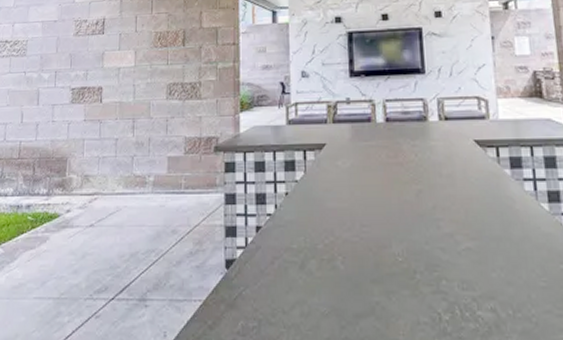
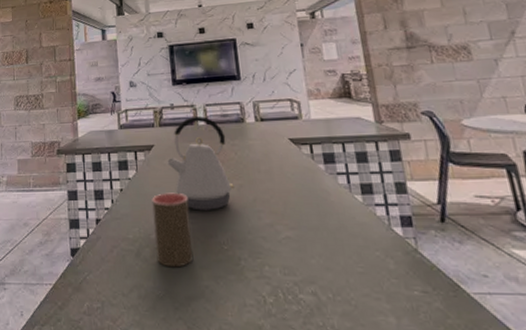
cup: none [321,197,364,282] -> present [152,192,194,268]
kettle: none [338,112,413,218] -> present [166,115,234,211]

